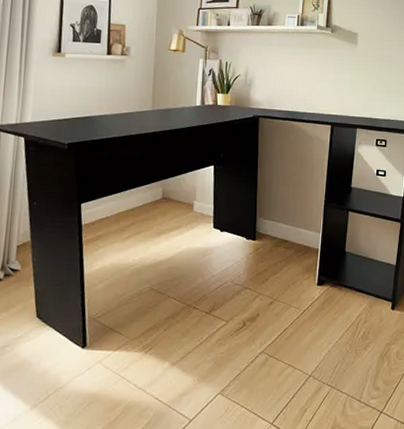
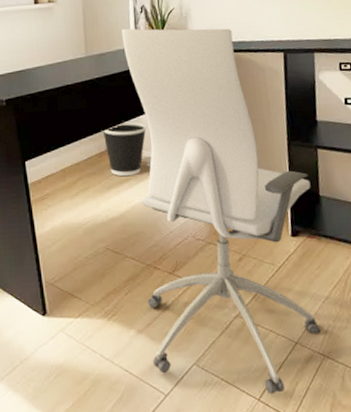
wastebasket: none [160,174,203,224] -> present [102,121,148,177]
office chair: none [182,88,339,420] -> present [122,28,321,395]

